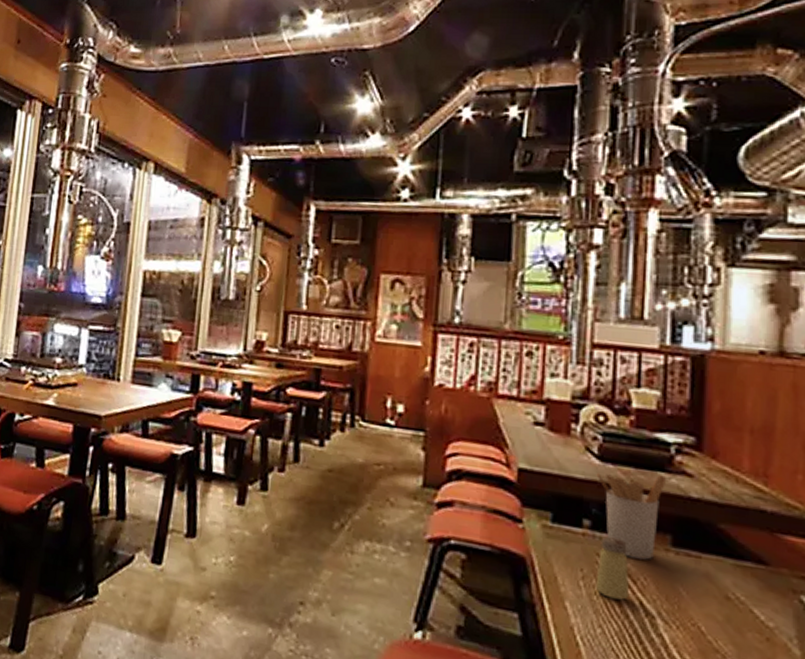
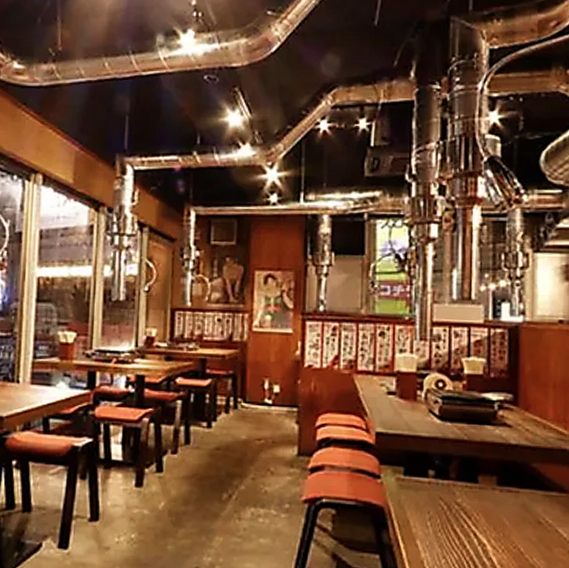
saltshaker: present [595,536,630,600] -> none [439,482,466,534]
utensil holder: present [596,473,666,560] -> none [438,428,491,499]

